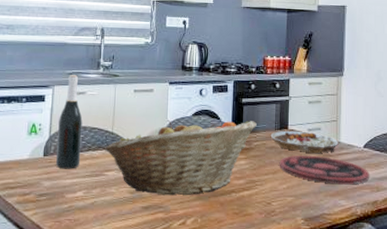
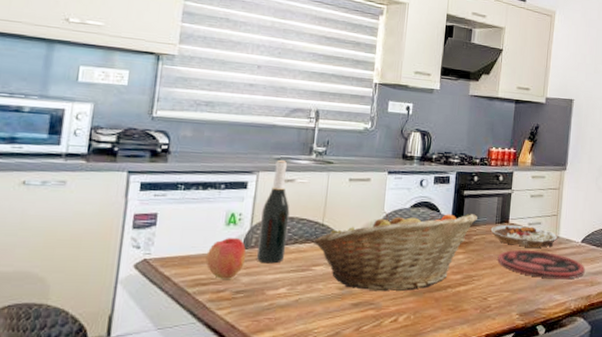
apple: none [13,146,47,183] -> present [205,238,247,279]

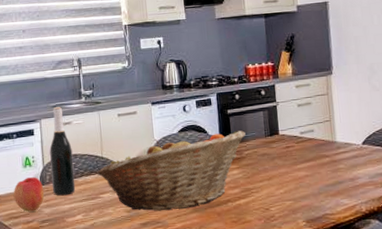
plate: present [490,224,558,248] -> none [261,135,335,157]
plate: present [497,249,585,280] -> none [273,158,372,184]

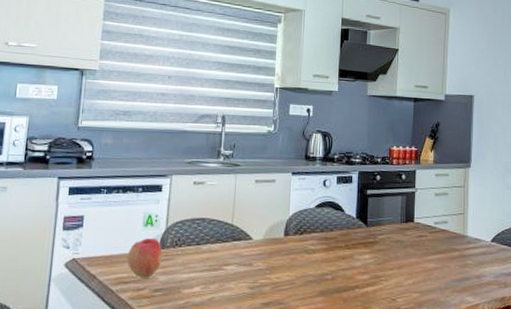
wine bottle: present [49,107,76,196] -> none [172,164,201,263]
fruit basket: present [97,130,246,211] -> none [224,211,382,291]

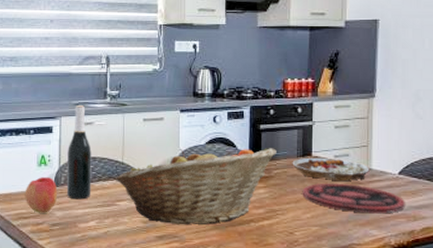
wine bottle: none [172,164,201,263] -> present [66,105,92,200]
fruit basket: none [224,211,382,291] -> present [116,148,277,225]
plate: none [396,223,466,248] -> present [292,157,370,182]
plate: none [404,249,497,281] -> present [302,183,405,214]

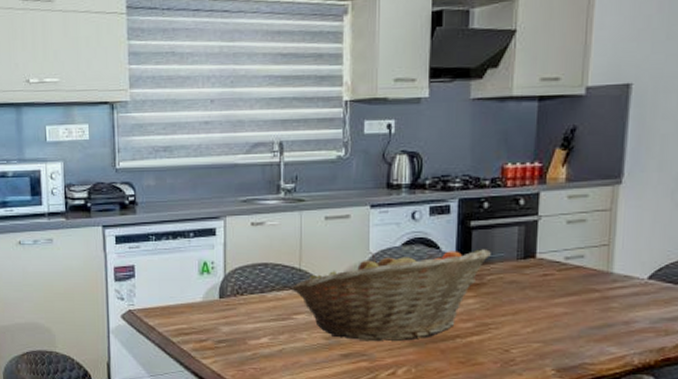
apple: present [25,177,58,213] -> none [185,287,224,329]
wine bottle: present [66,105,92,200] -> none [233,202,263,313]
plate: present [292,157,370,182] -> none [510,260,610,289]
plate: present [302,183,405,214] -> none [522,290,655,327]

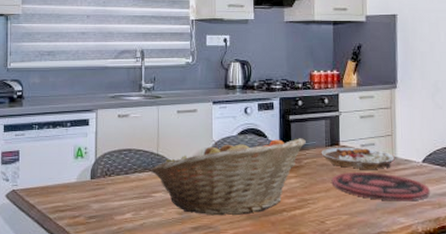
plate: none [510,260,610,289] -> present [321,147,395,170]
plate: none [522,290,655,327] -> present [331,171,430,202]

